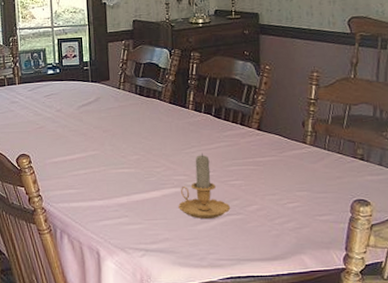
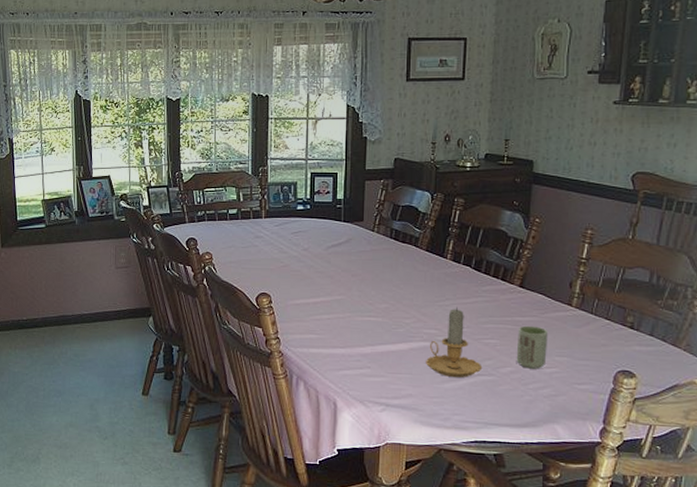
cup: none [260,165,288,205] -> present [516,325,549,369]

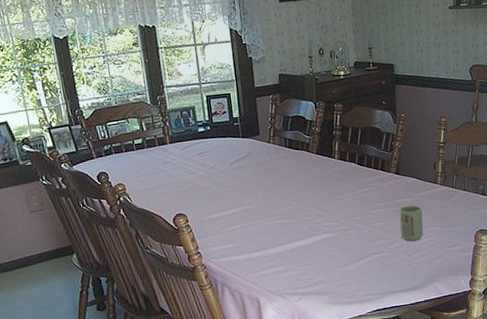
candle: present [426,306,483,378] -> none [329,198,376,260]

